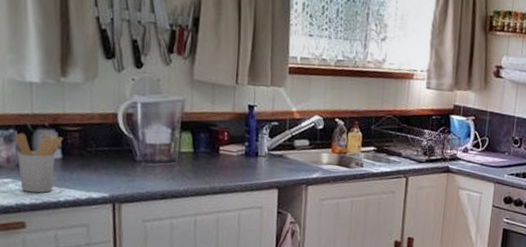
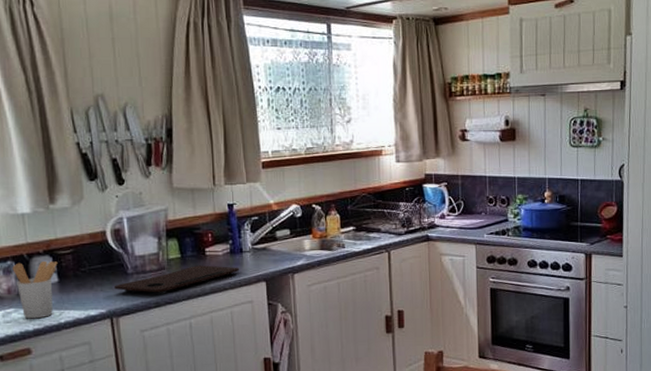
cutting board: none [120,162,253,187] -> present [115,265,240,294]

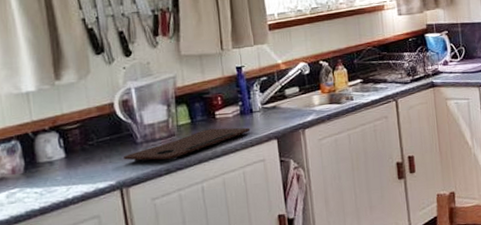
utensil holder: present [12,260,58,319] -> none [17,136,65,198]

